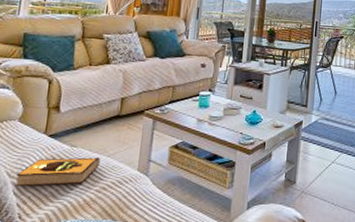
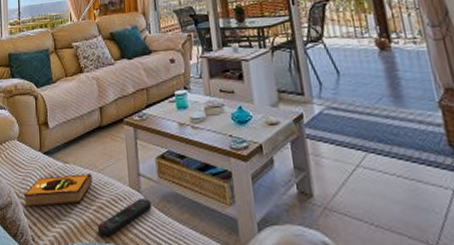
remote control: none [95,181,157,213] -> present [97,199,151,236]

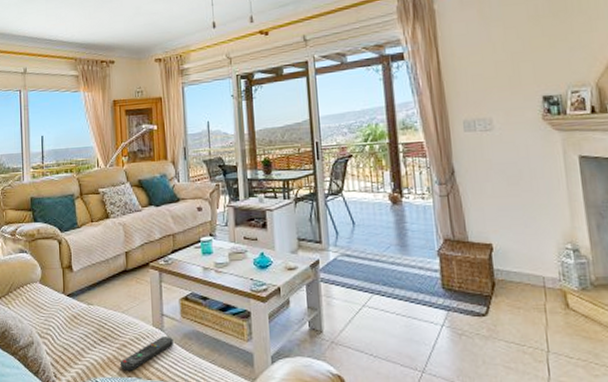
hardback book: present [23,174,92,208] -> none [45,314,116,347]

